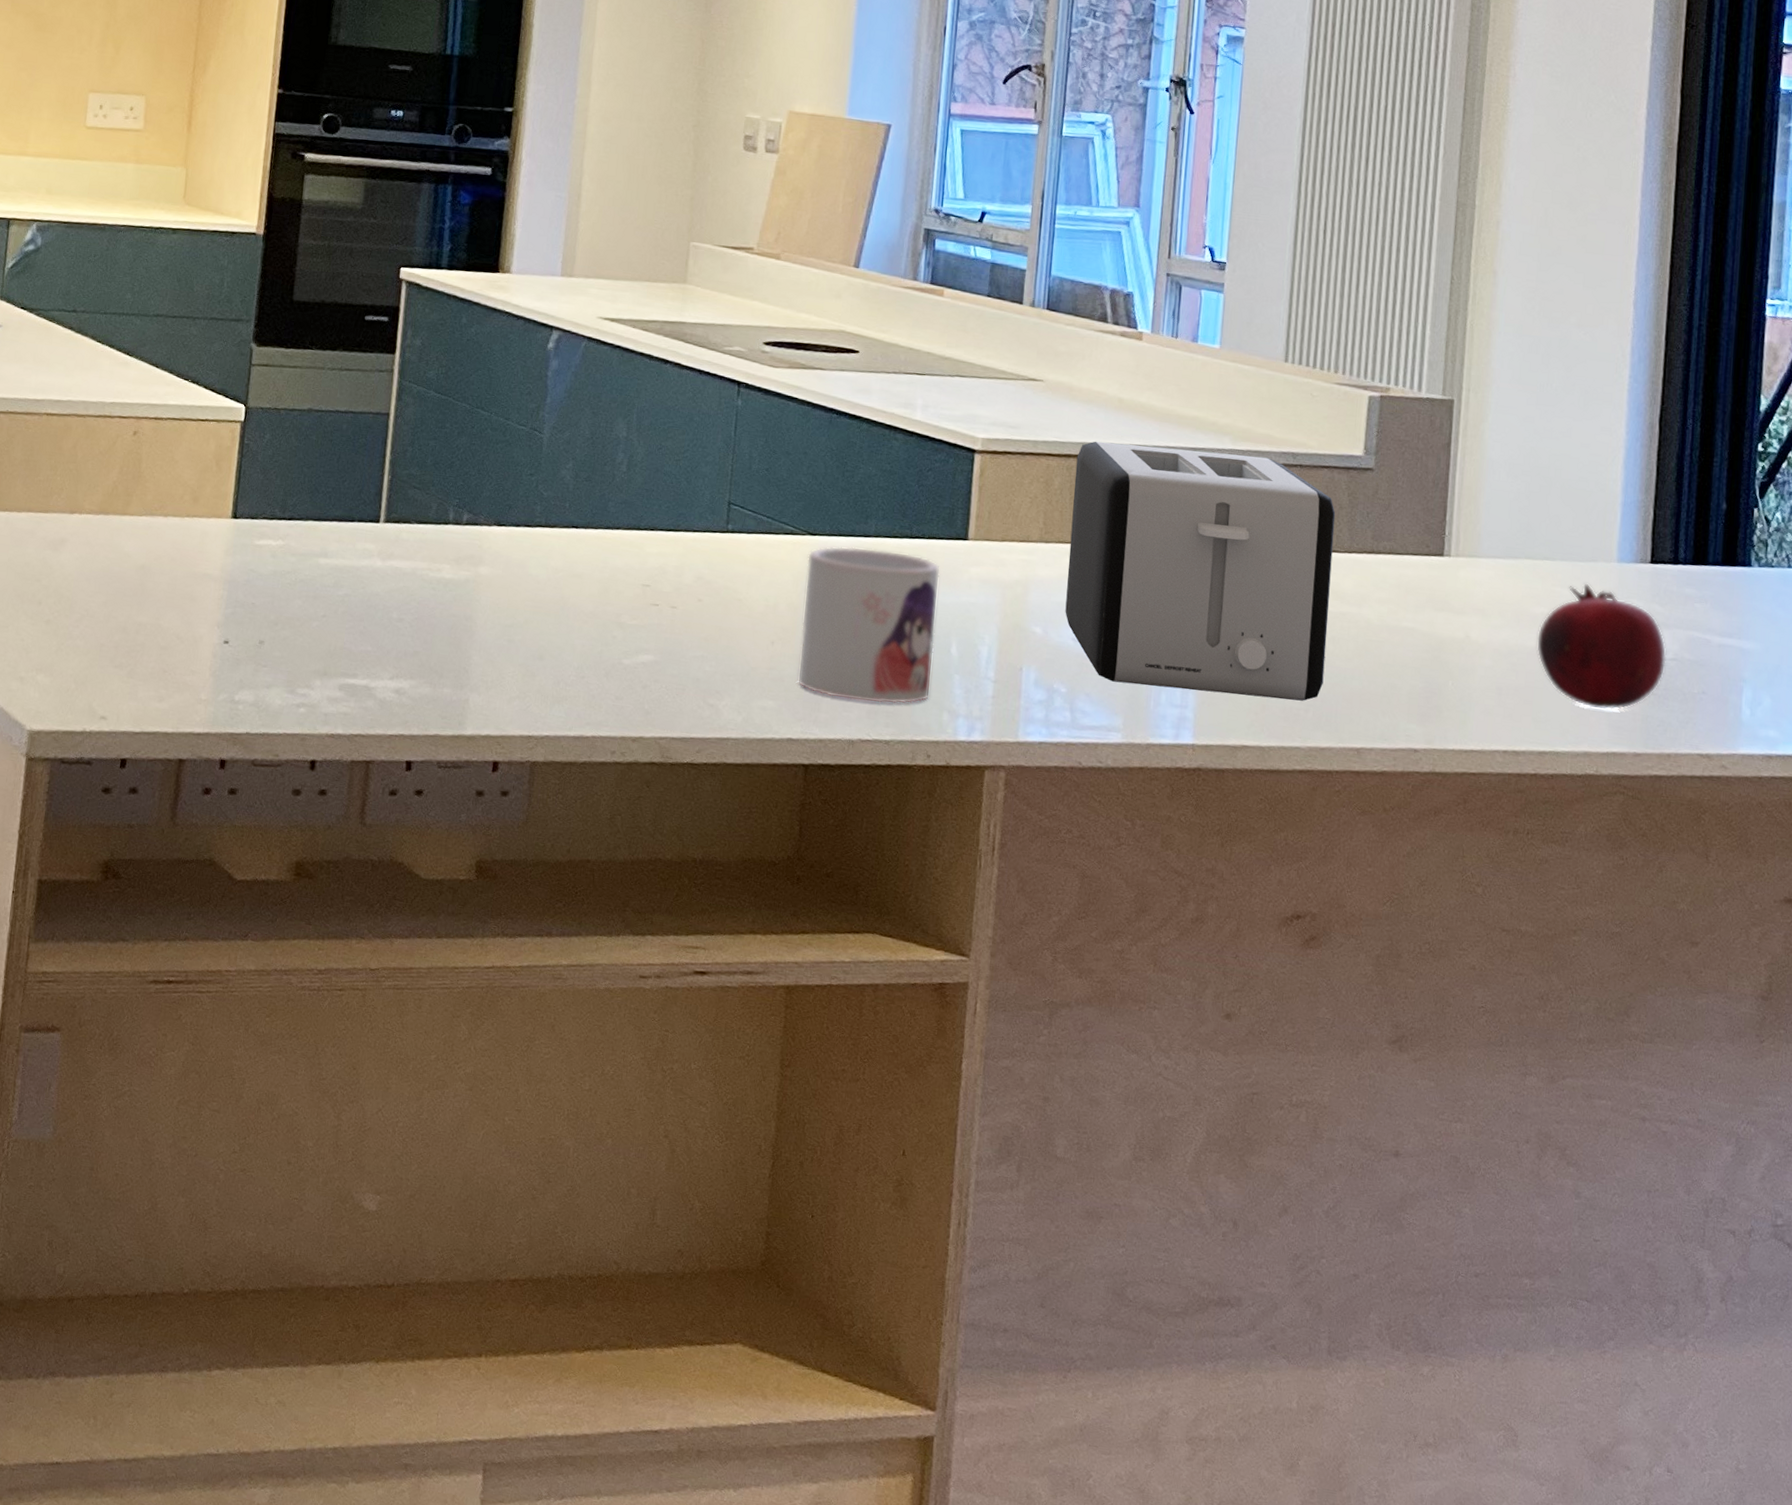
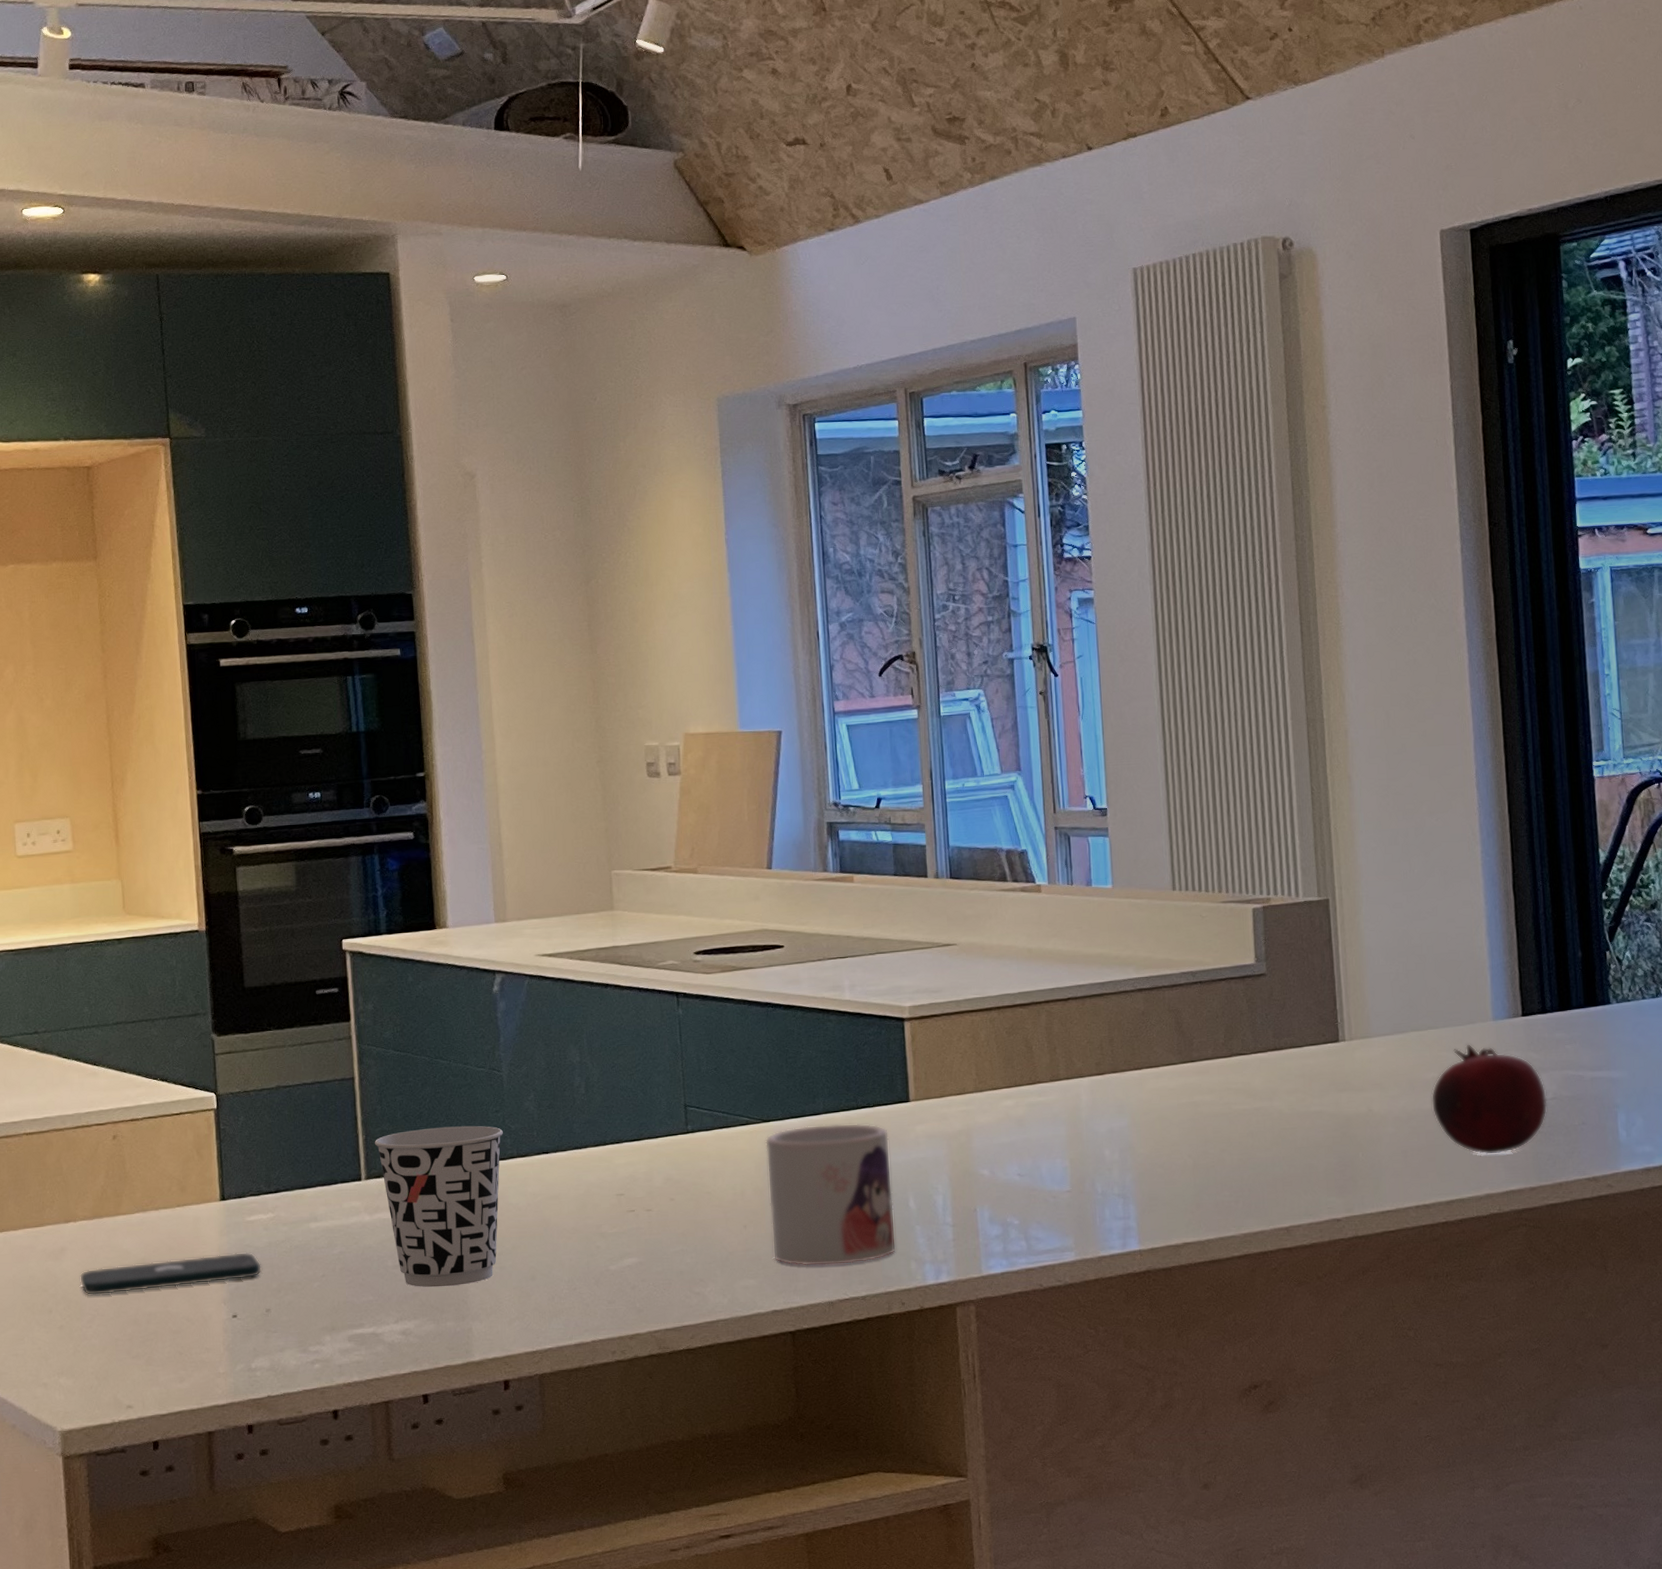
smartphone: none [75,566,263,605] -> present [80,1252,262,1296]
cup: none [399,479,534,652] -> present [374,1125,503,1288]
toaster: present [1065,441,1336,701] -> none [997,980,1248,1207]

